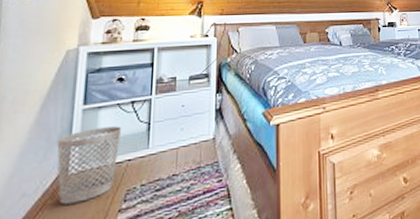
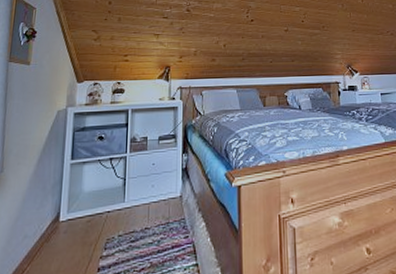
wastebasket: present [57,126,122,205] -> none [51,180,103,248]

